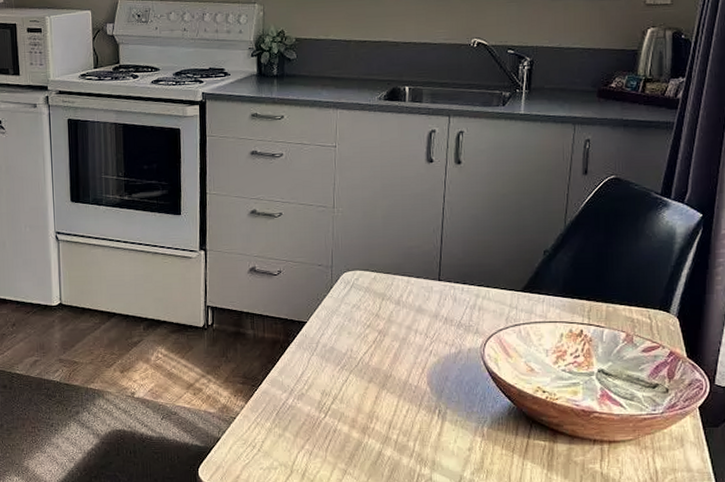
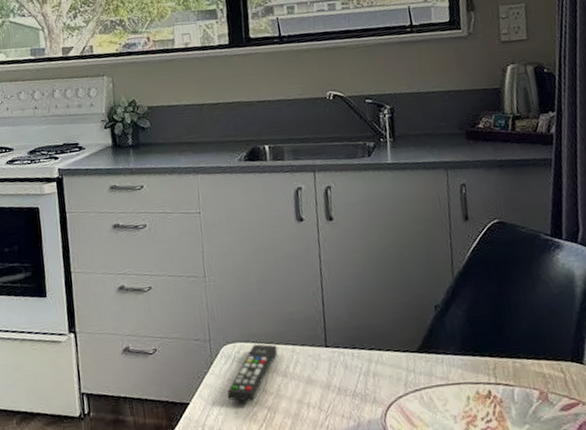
remote control: none [342,273,394,324] -> present [227,344,278,401]

